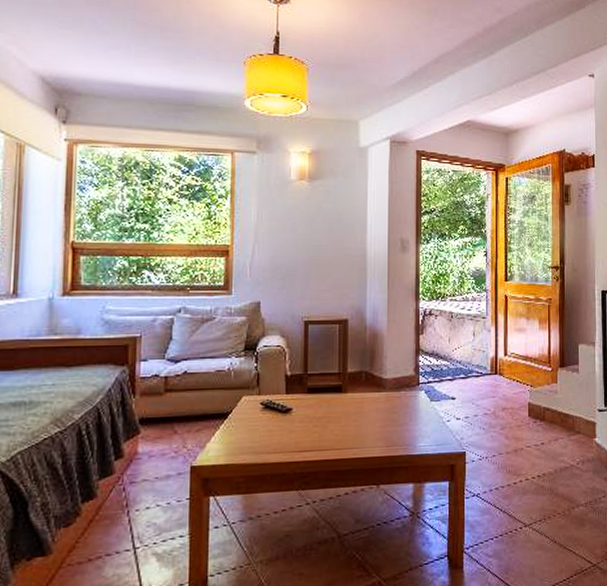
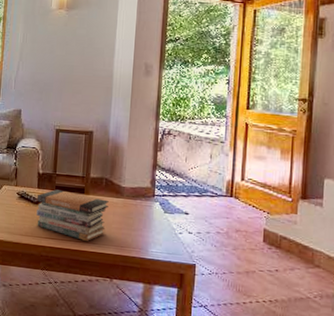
book stack: none [285,392,370,448] -> present [36,189,109,242]

